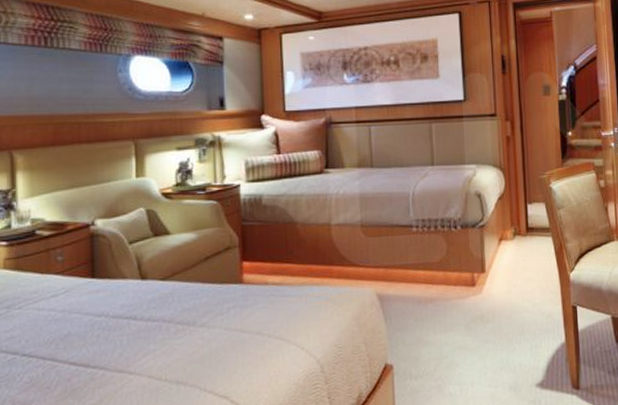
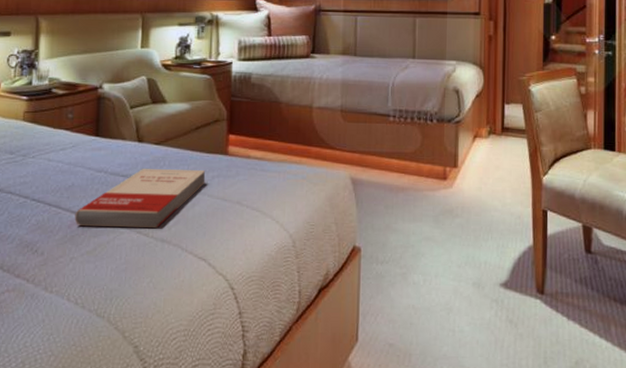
book: none [74,303,221,377] -> present [74,169,206,228]

